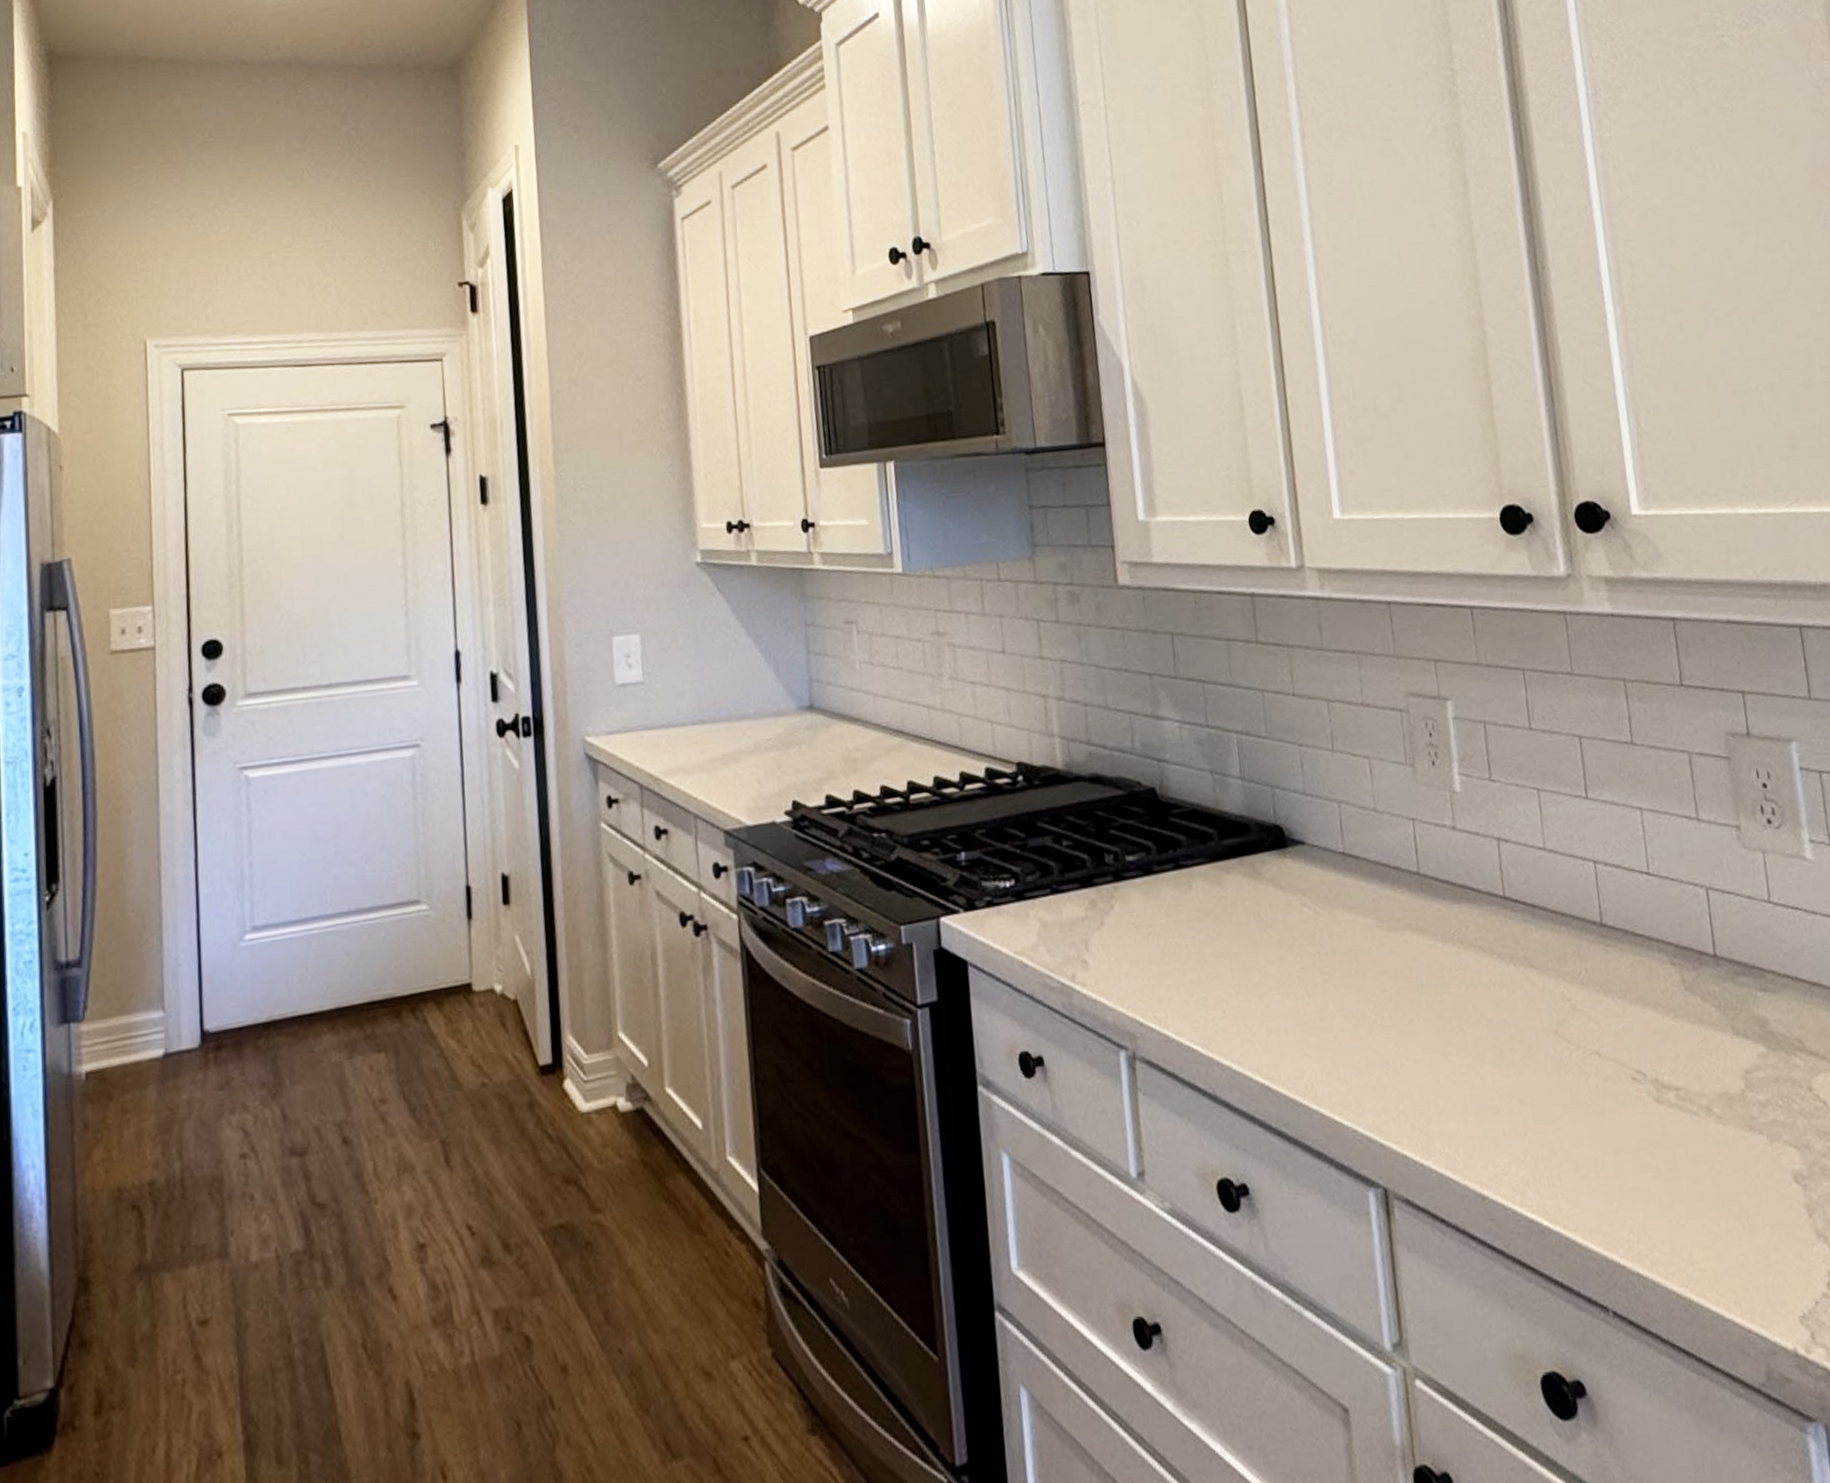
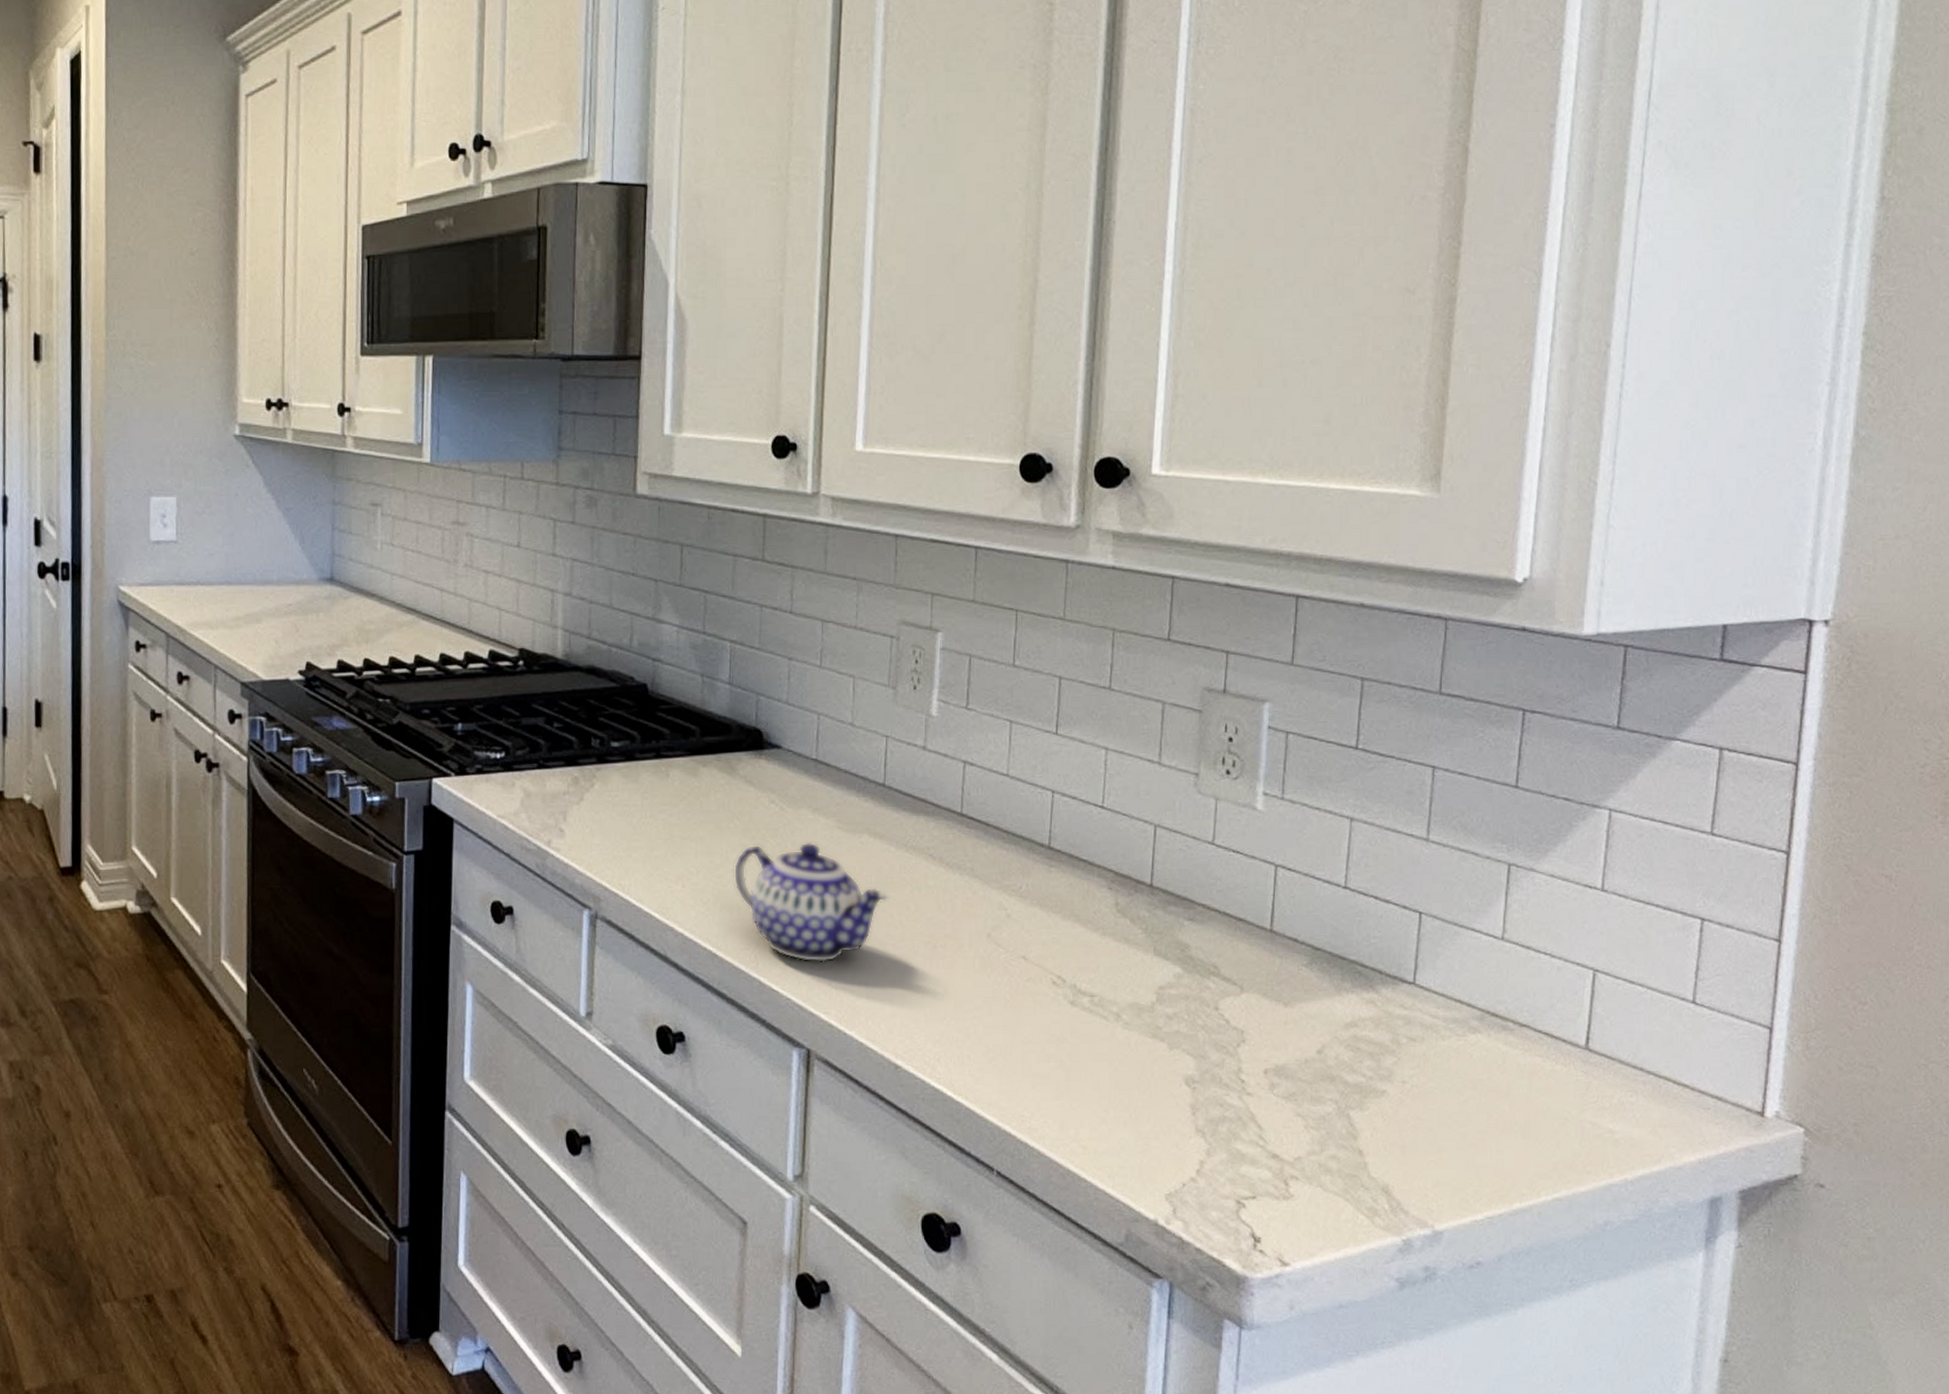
teapot: none [1274,946,1443,1085] -> present [733,842,888,962]

